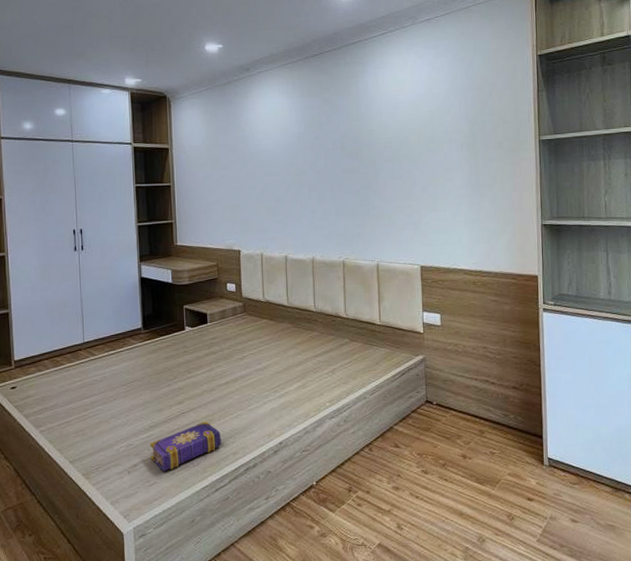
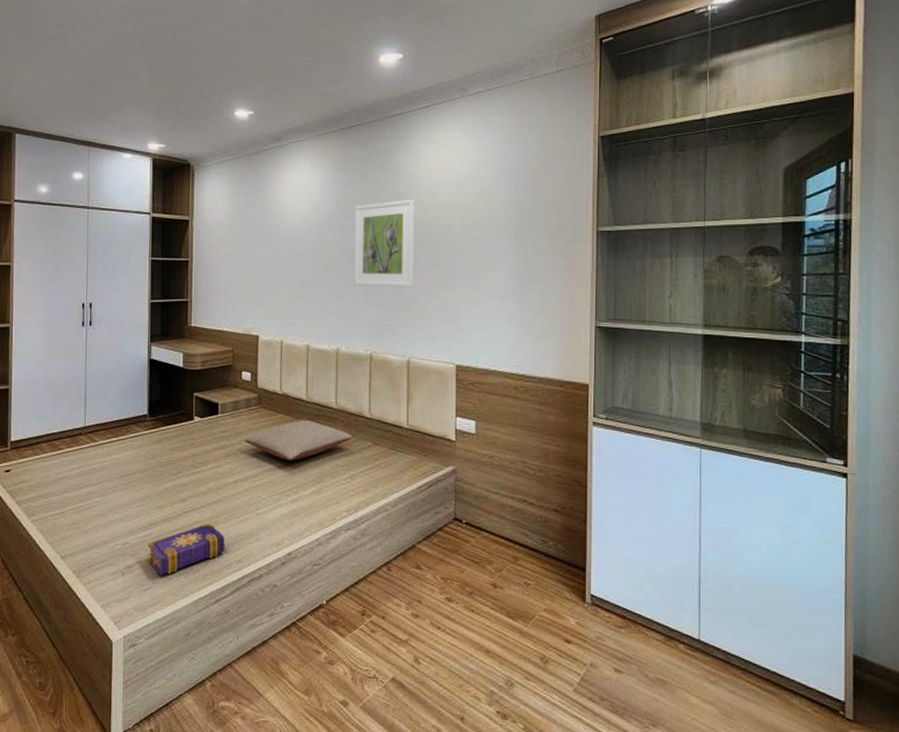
pillow: none [232,323,331,361] -> present [244,420,352,461]
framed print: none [322,119,379,200] -> present [353,200,414,287]

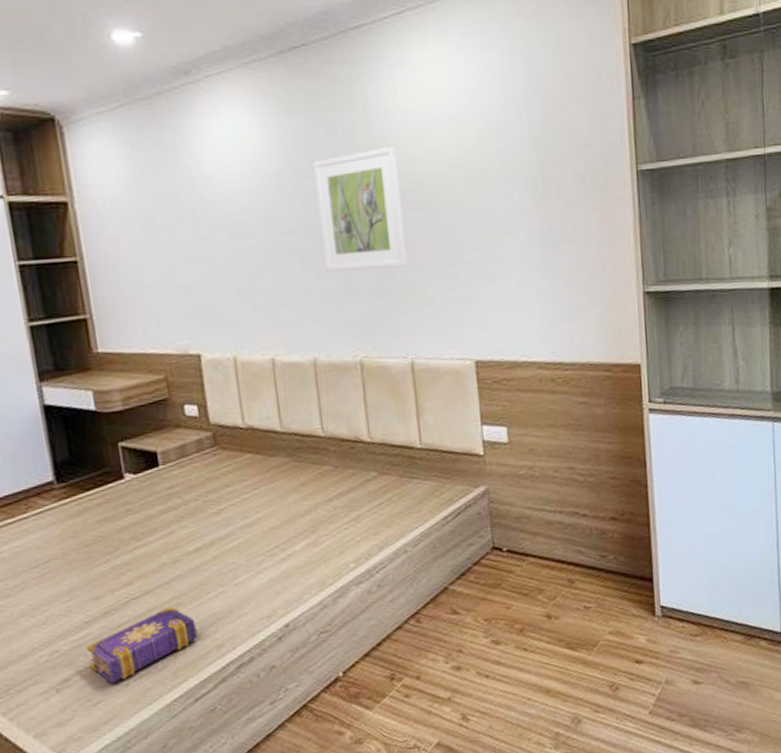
pillow: present [244,420,352,461] -> none [201,456,350,512]

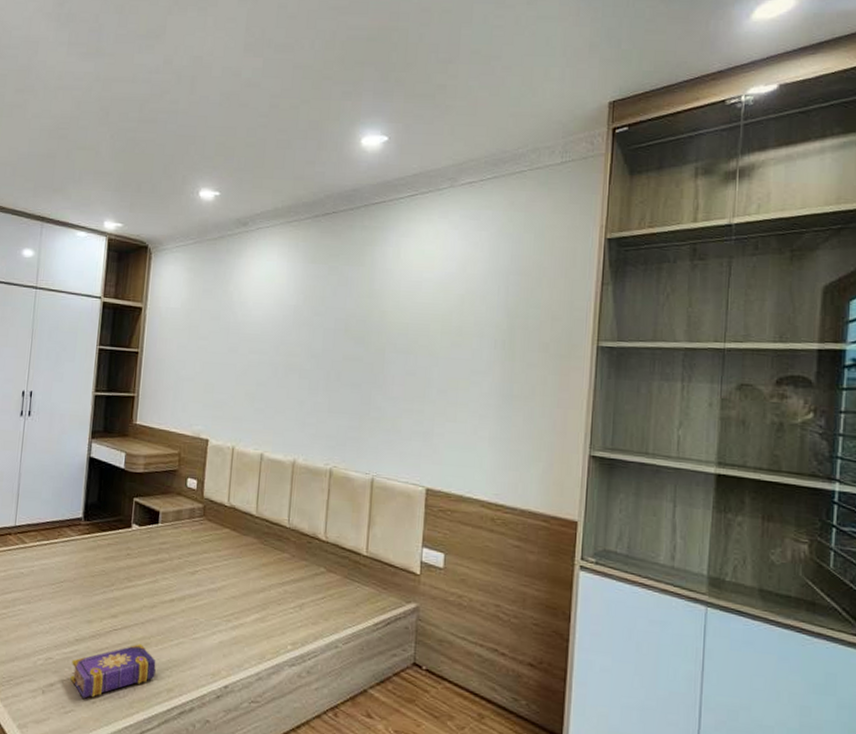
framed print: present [313,147,408,272] -> none [316,298,391,397]

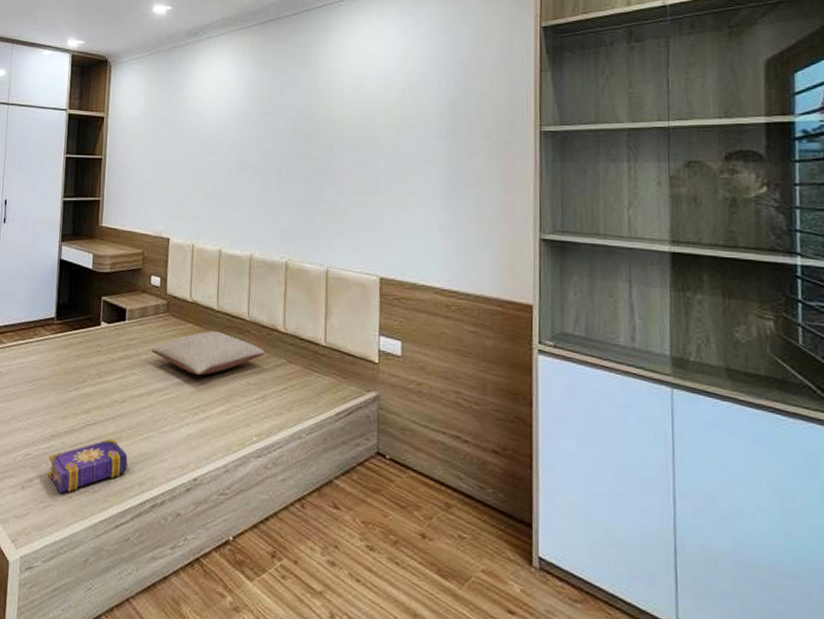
pillow: none [184,537,304,583] -> present [151,331,265,376]

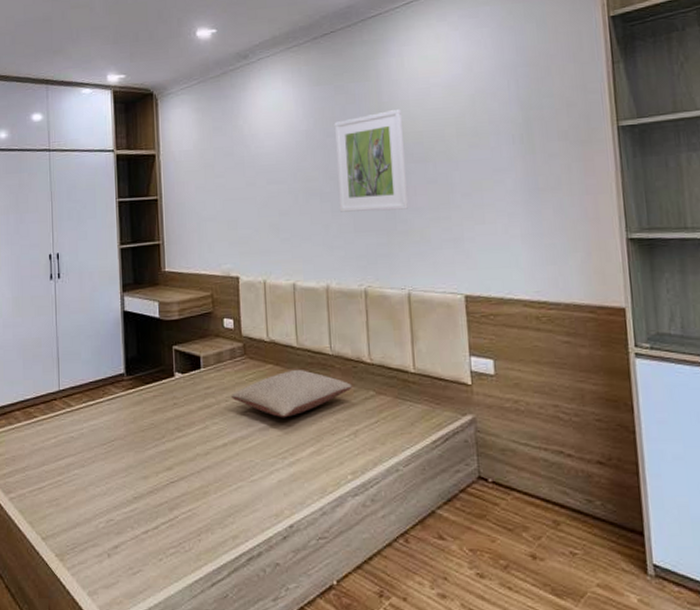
book: present [48,438,128,493] -> none [133,494,218,557]
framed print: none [269,96,336,190] -> present [335,109,408,212]

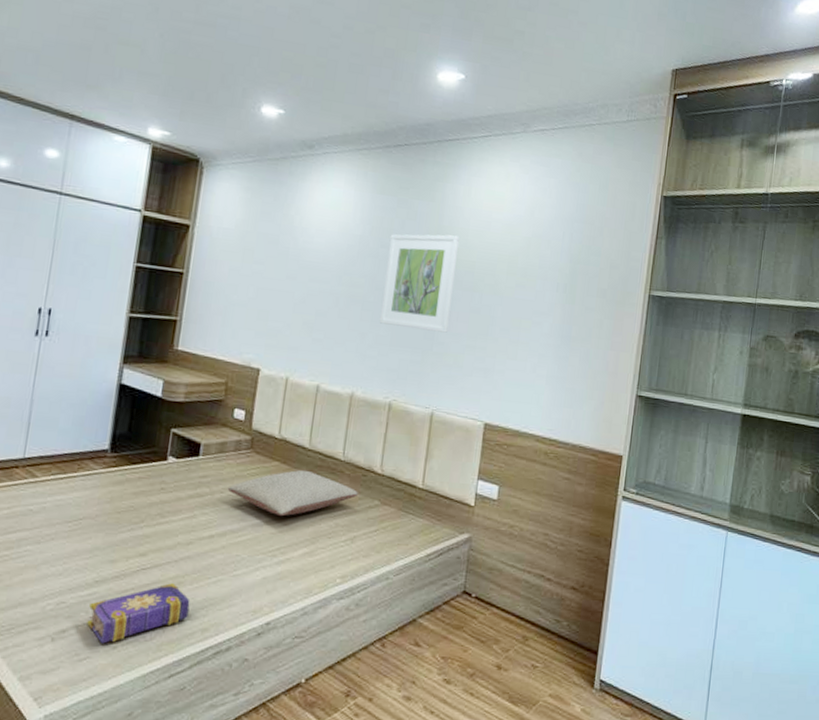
book: none [133,494,218,557] -> present [87,583,190,644]

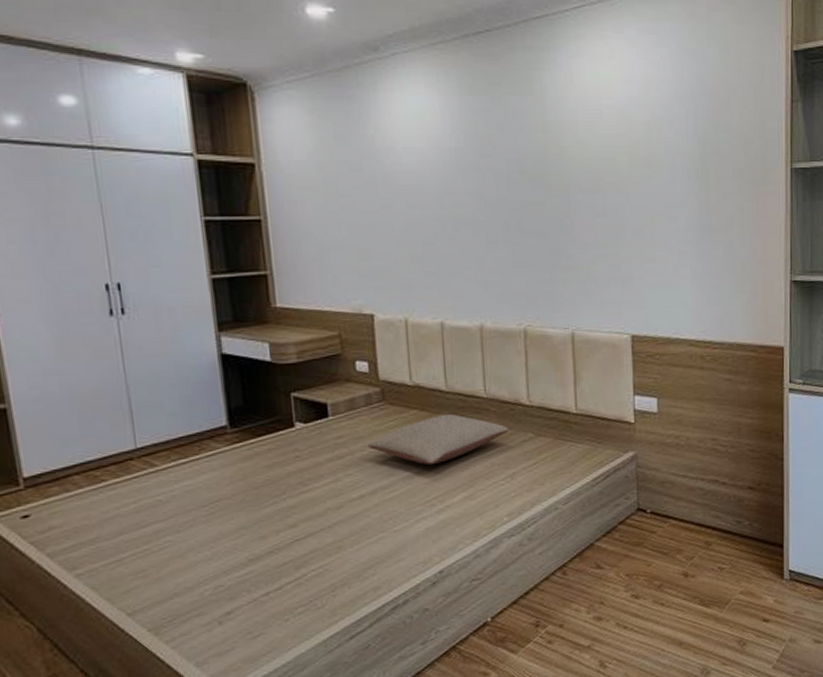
book: present [87,583,190,644] -> none [250,549,356,619]
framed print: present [379,234,459,333] -> none [491,132,574,245]

